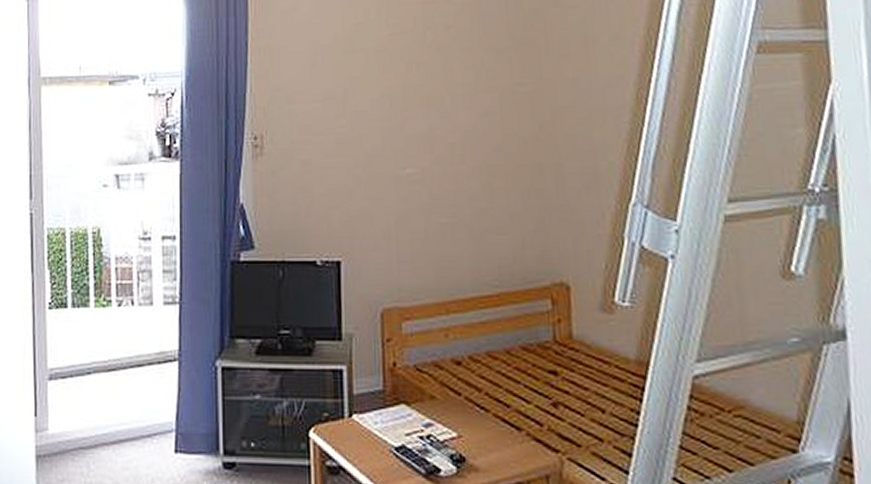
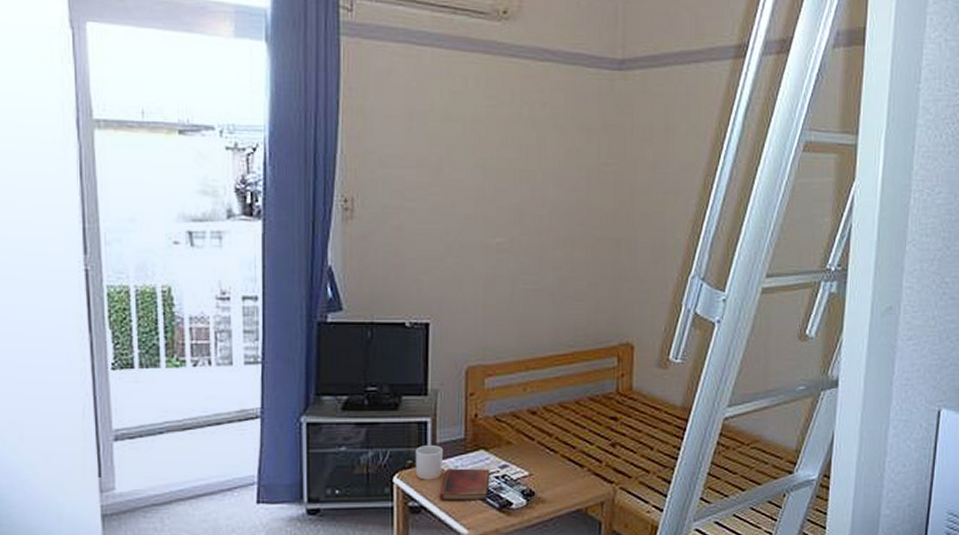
mug: none [331,397,362,437] -> present [415,445,444,480]
diary: none [359,424,414,465] -> present [439,468,490,501]

